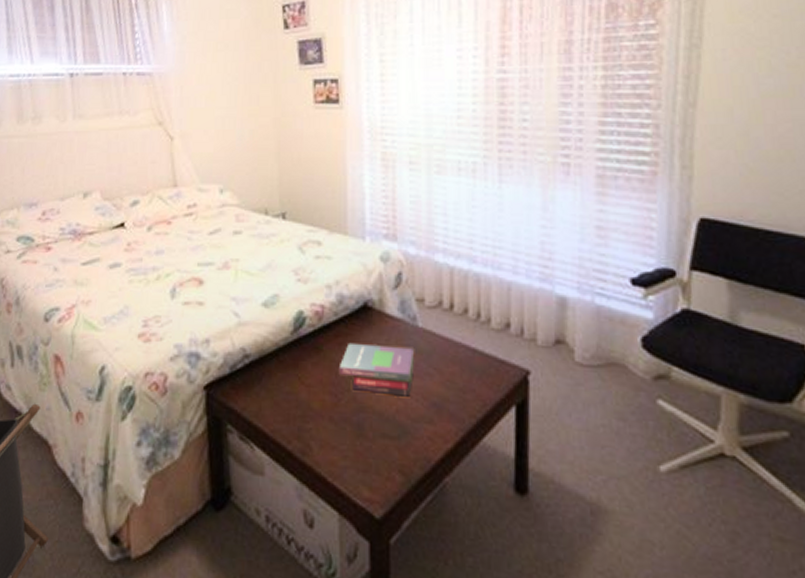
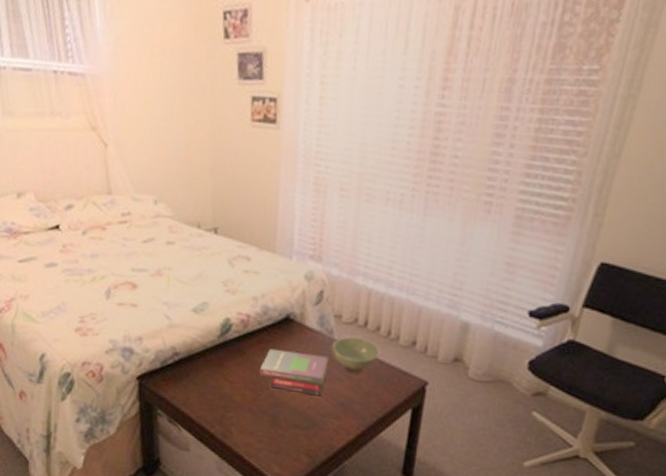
bowl: none [417,323,470,367] -> present [332,337,379,374]

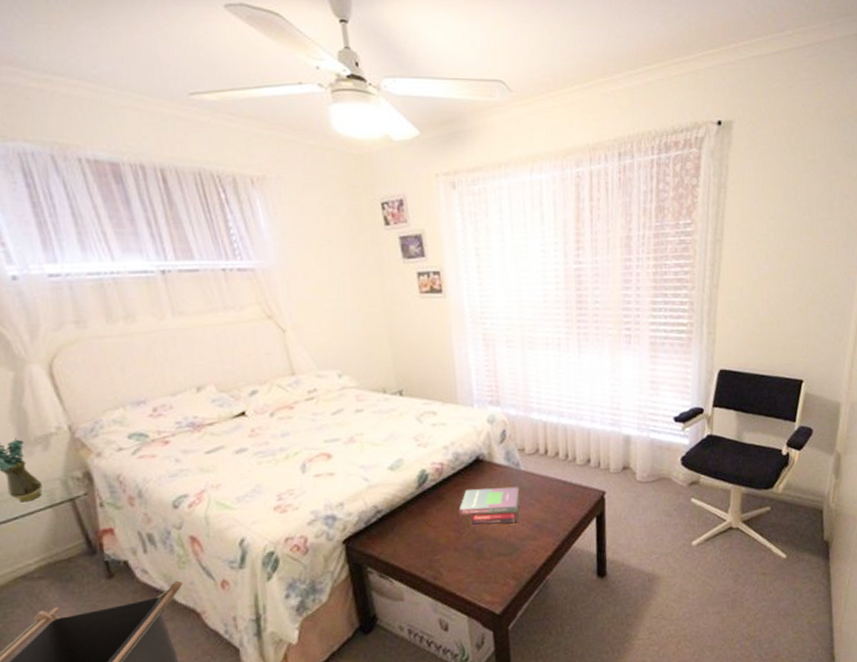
bowl: present [332,337,379,374] -> none [520,465,561,498]

